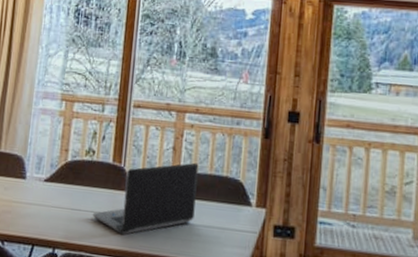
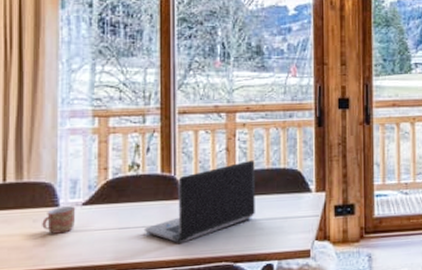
mug: none [11,179,39,205] -> present [42,206,76,234]

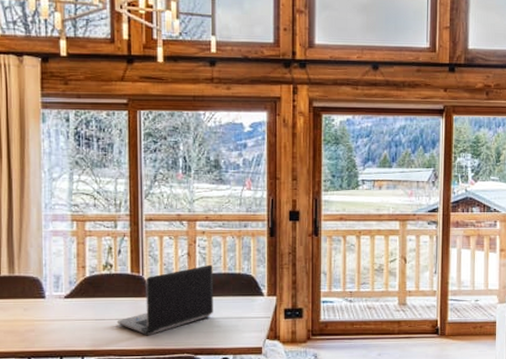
mug: present [42,206,76,234] -> none [31,298,59,322]

